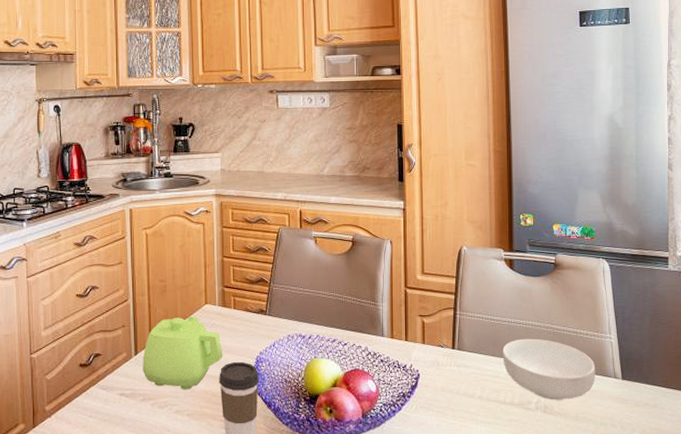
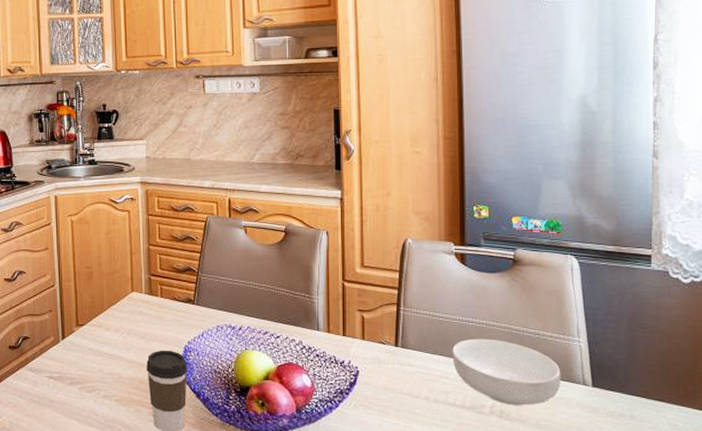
teapot: present [142,316,223,390] -> none [70,303,151,376]

